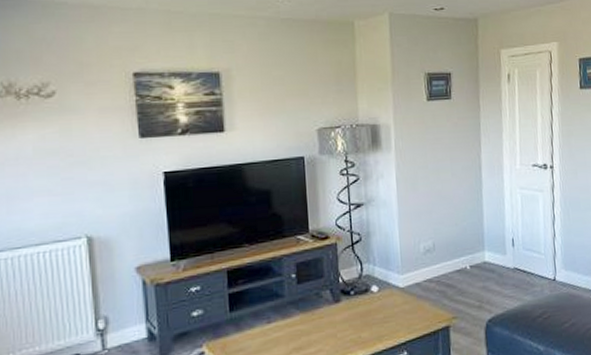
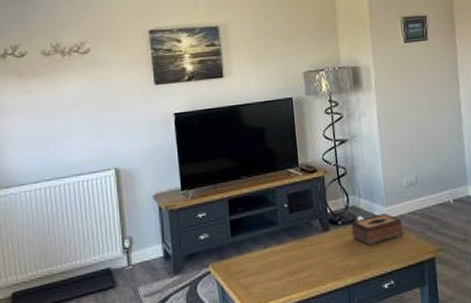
tissue box: none [364,281,418,317] -> present [351,213,403,246]

